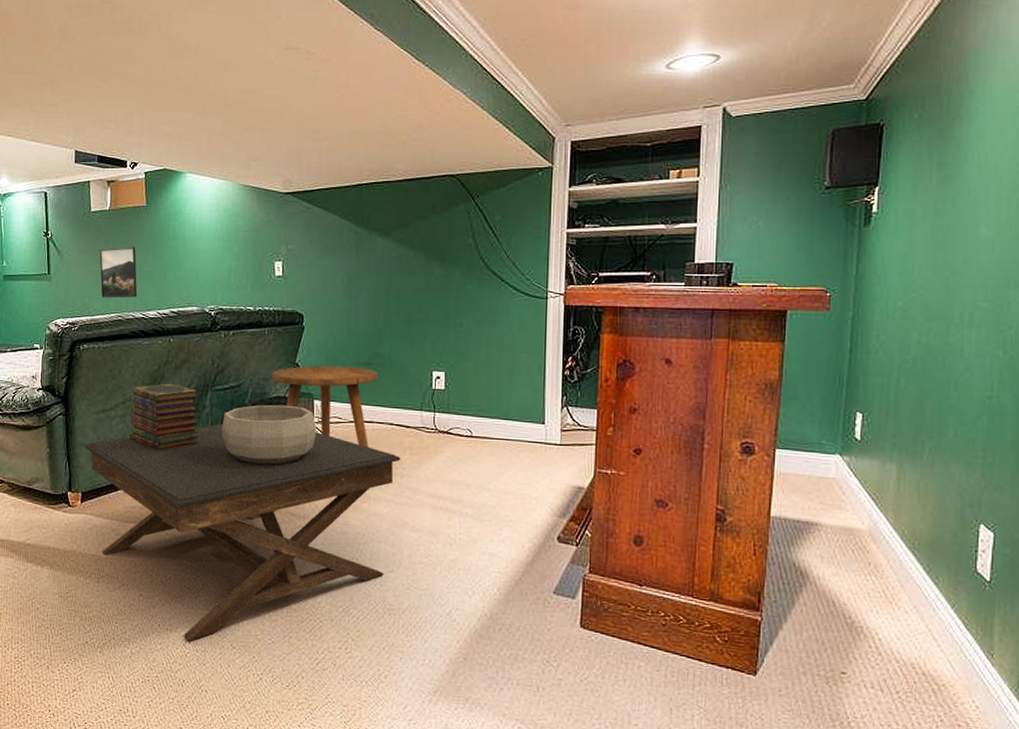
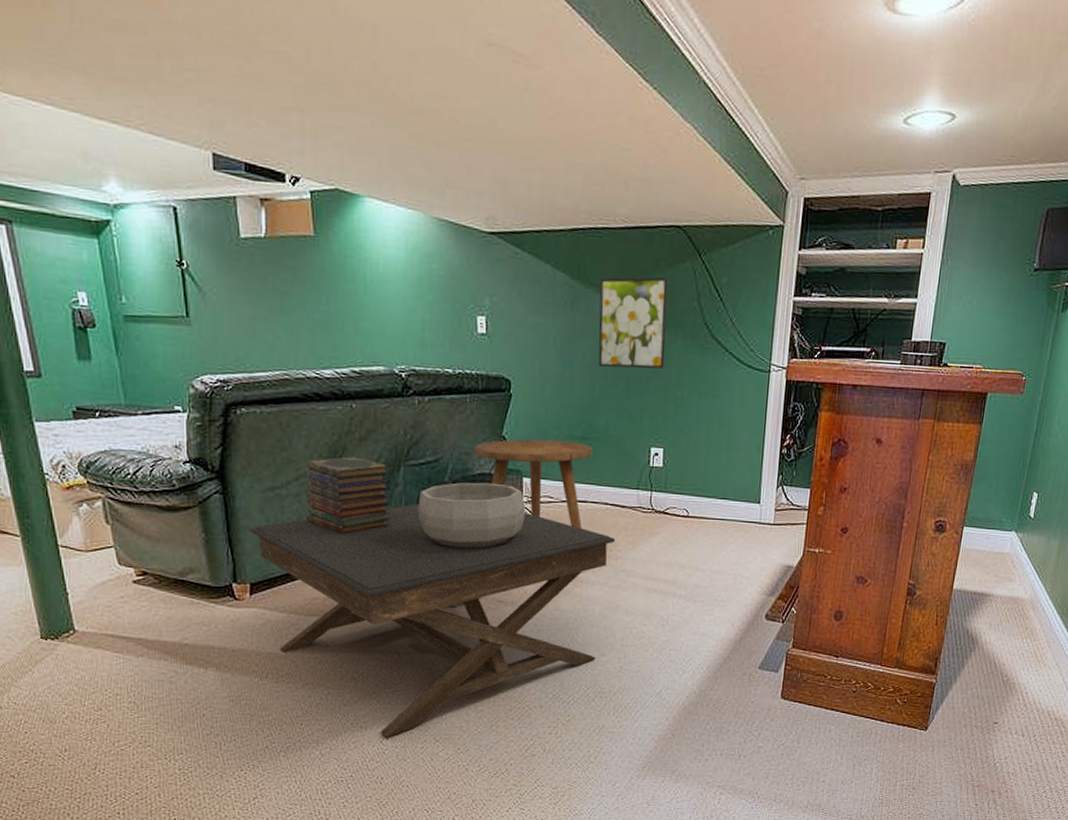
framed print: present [99,246,138,299] -> none [255,287,308,352]
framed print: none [381,219,444,301] -> present [598,277,668,369]

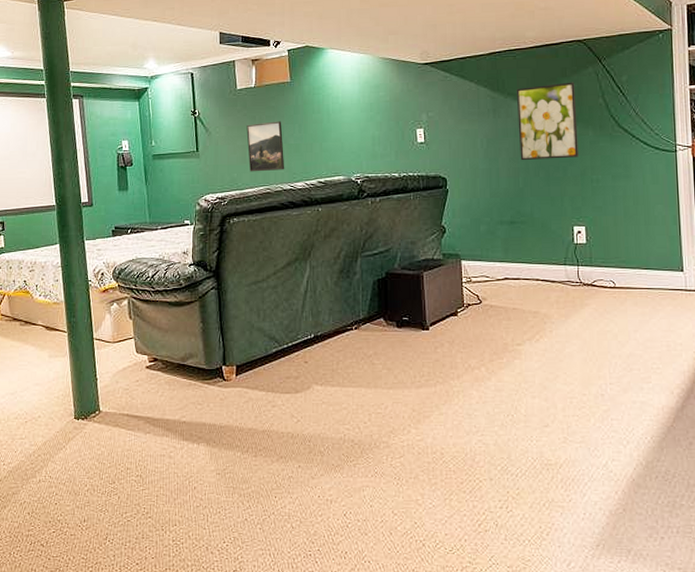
coffee table: present [250,504,616,738] -> none [237,289,549,511]
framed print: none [255,287,308,352] -> present [246,121,285,172]
book stack: present [305,456,391,535] -> none [281,252,350,320]
decorative bowl: present [417,482,526,549] -> none [373,267,465,327]
side table: present [475,439,592,529] -> none [419,225,521,304]

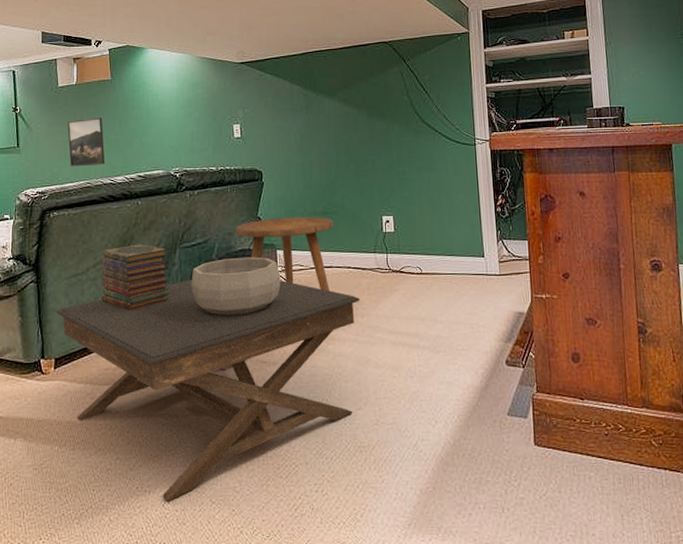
coffee table: none [237,289,549,511] -> present [56,279,360,501]
book stack: none [281,252,350,320] -> present [101,244,169,311]
decorative bowl: none [373,267,465,327] -> present [191,257,281,316]
side table: none [419,225,521,304] -> present [236,216,333,292]
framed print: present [516,82,579,161] -> none [327,80,386,155]

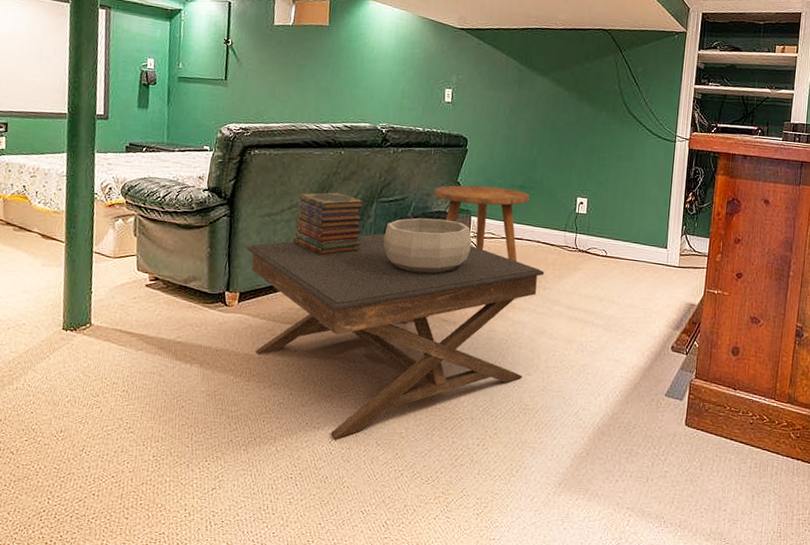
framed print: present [67,117,105,167] -> none [277,61,315,110]

